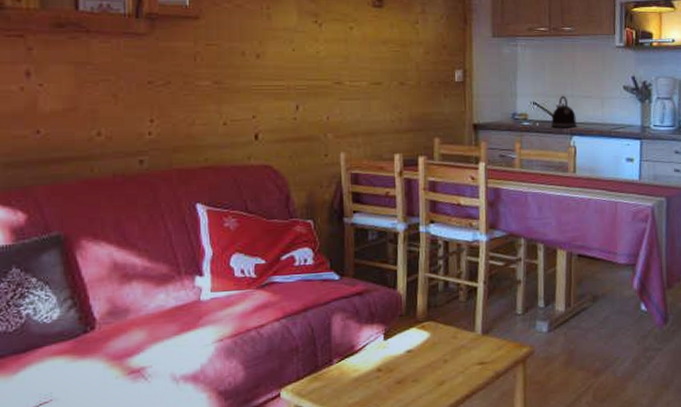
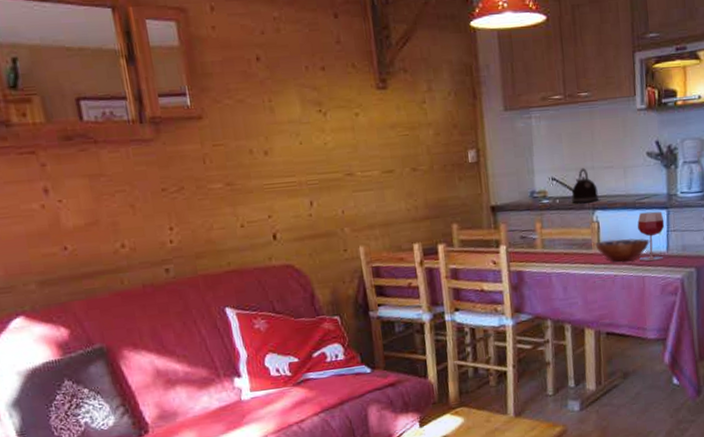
bowl: none [570,164,623,186] -> present [594,238,650,262]
wineglass: none [612,141,638,188] -> present [637,211,665,262]

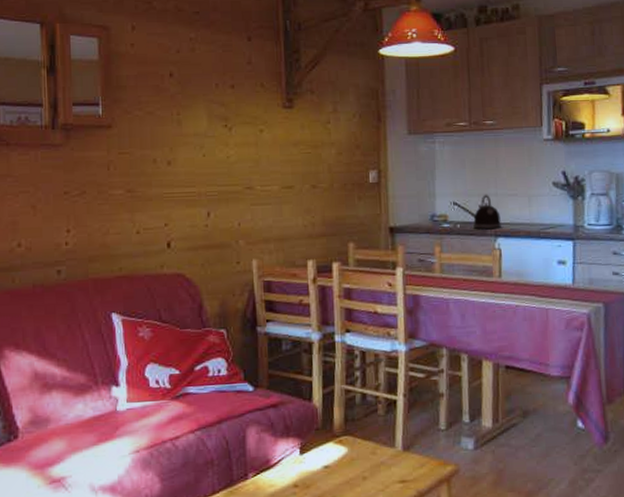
bowl: present [594,238,650,262] -> none [495,268,554,292]
wineglass: present [637,211,665,262] -> none [542,242,571,294]

